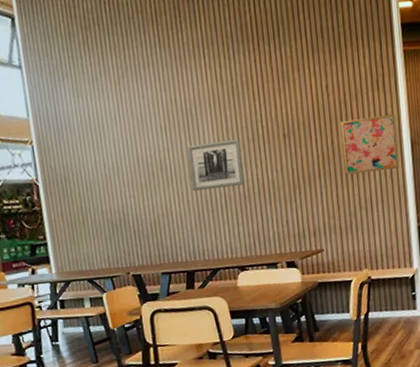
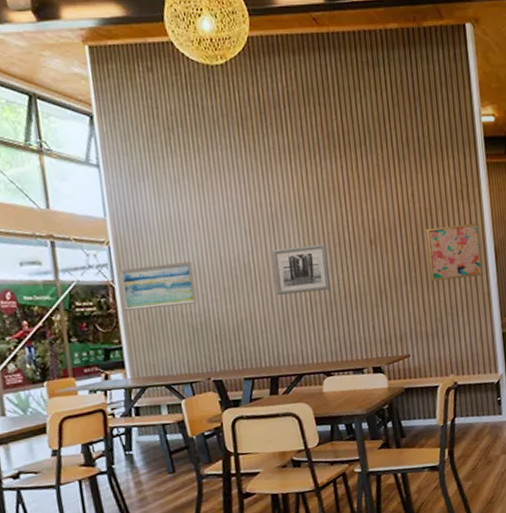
wall art: none [41,159,116,208] -> present [118,262,197,311]

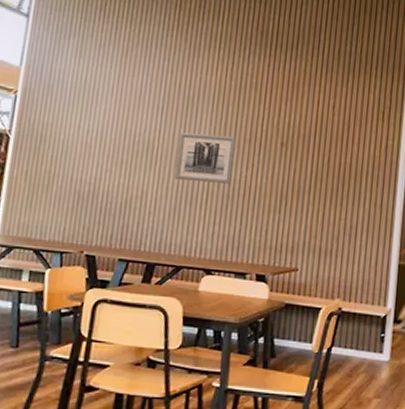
wall art: present [118,262,197,311] -> none [12,120,95,171]
wall art: present [426,223,484,282] -> none [335,142,395,202]

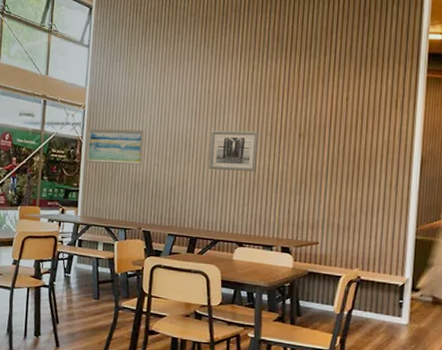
wall art: none [12,120,95,171] -> present [85,129,144,165]

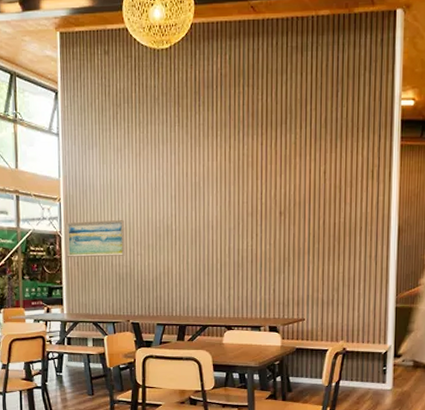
wall art: present [208,130,258,172] -> none [192,213,239,254]

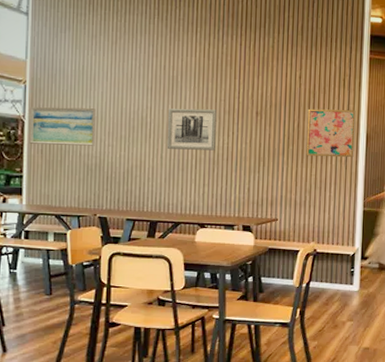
wall art: none [192,213,239,254] -> present [167,108,216,151]
wall art: none [333,202,386,254] -> present [306,108,356,158]

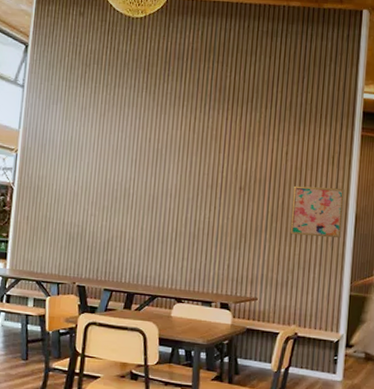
wall art: present [29,107,96,146] -> none [16,175,81,215]
wall art: present [167,108,216,151] -> none [148,181,199,225]

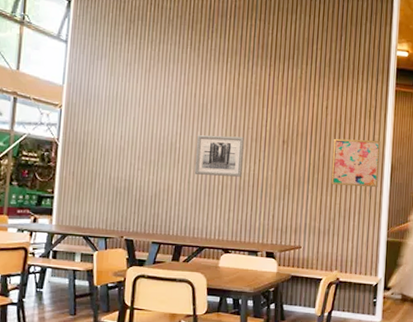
wall art: none [148,181,199,225] -> present [194,135,244,177]

